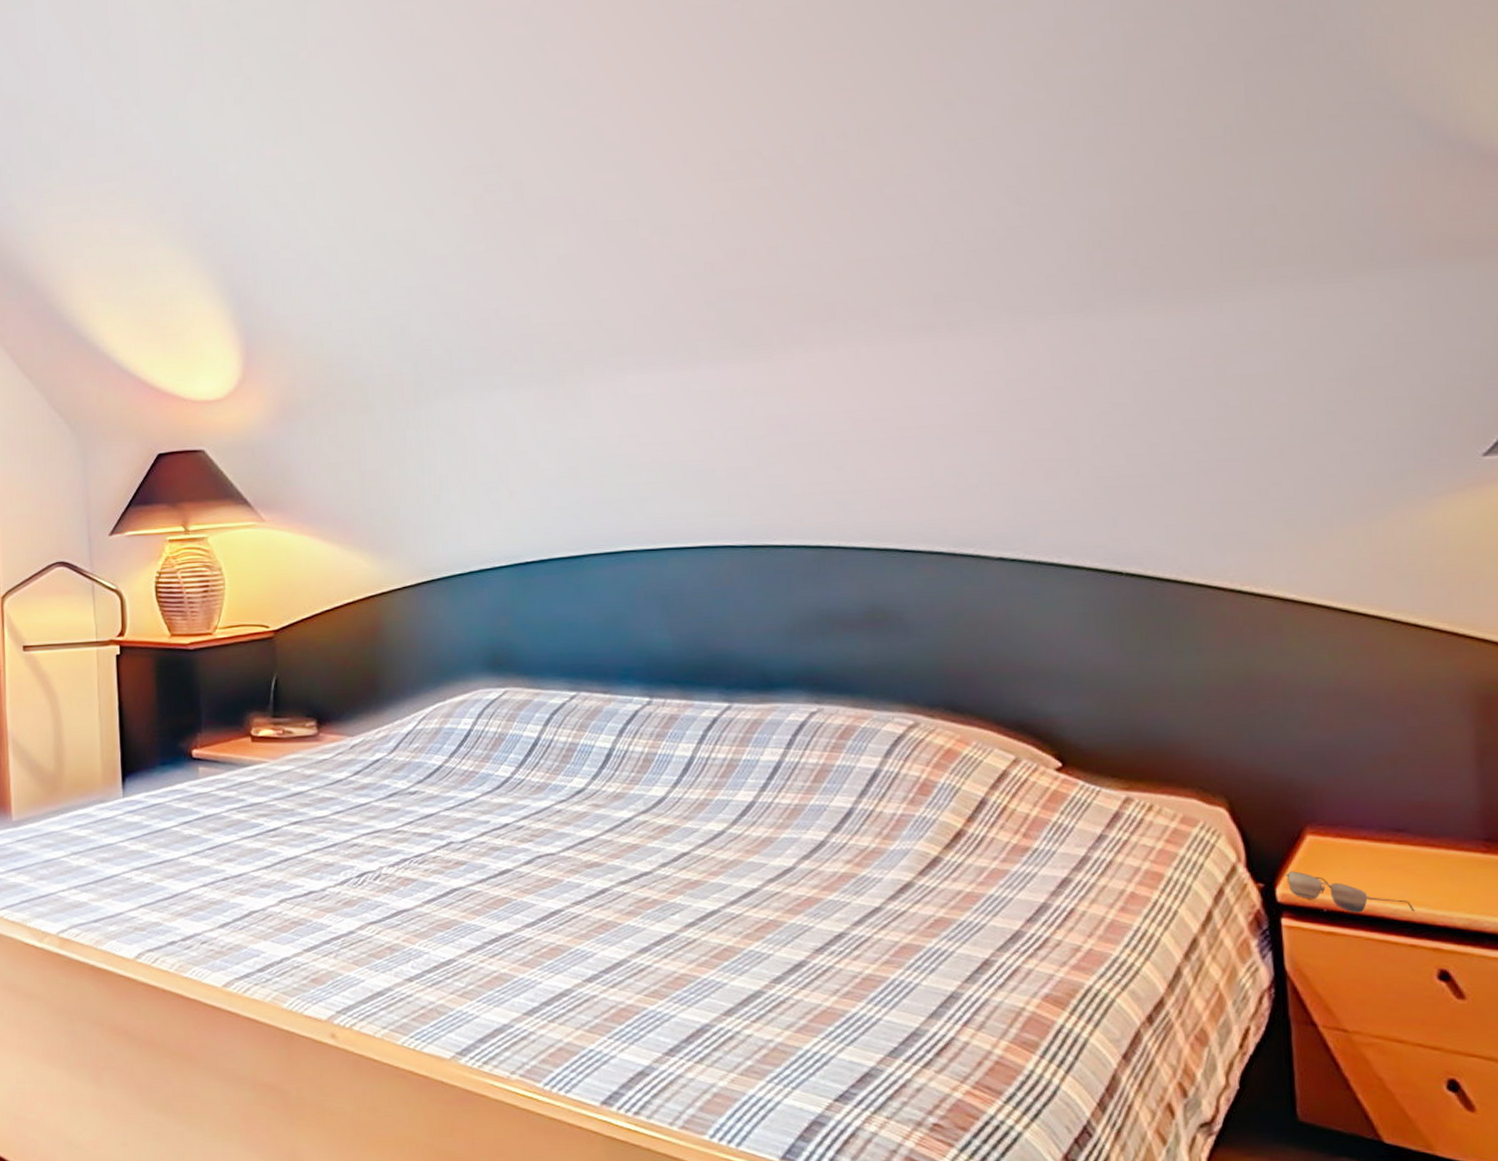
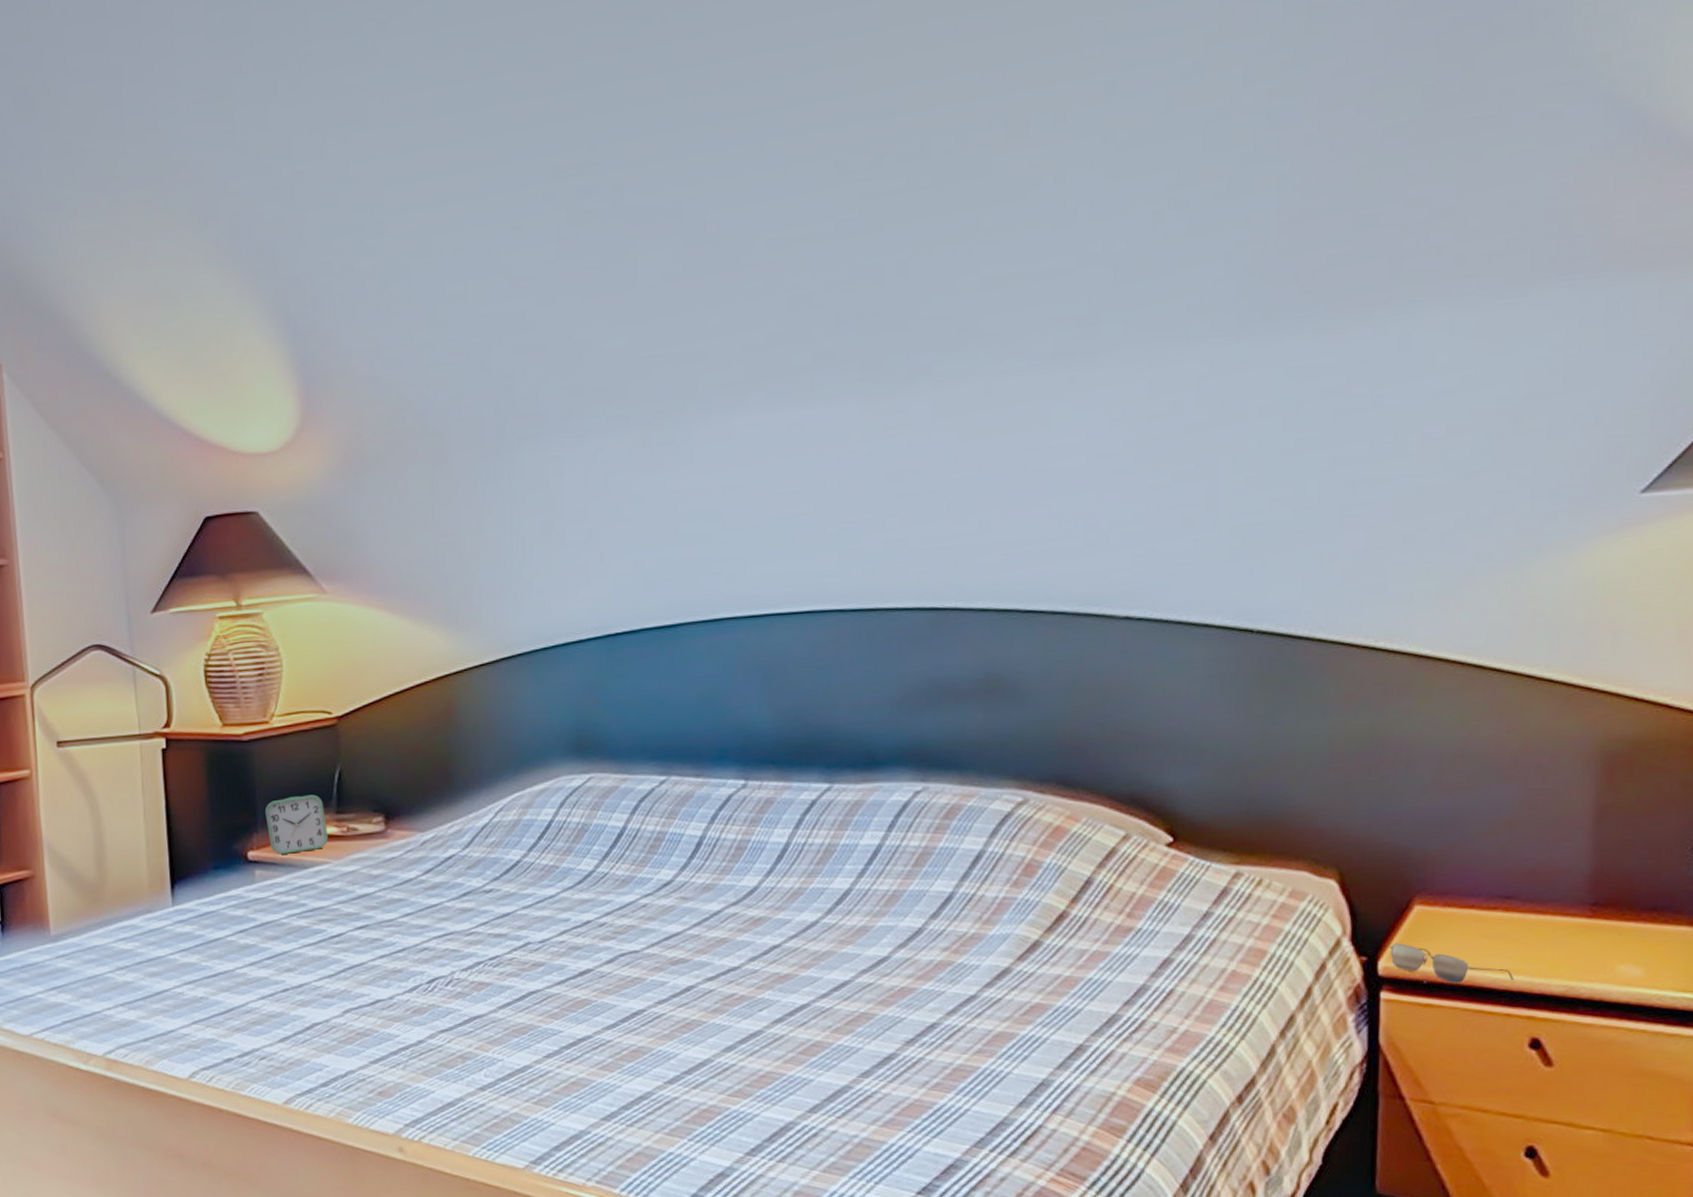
alarm clock: none [208,699,266,753] -> present [264,794,329,854]

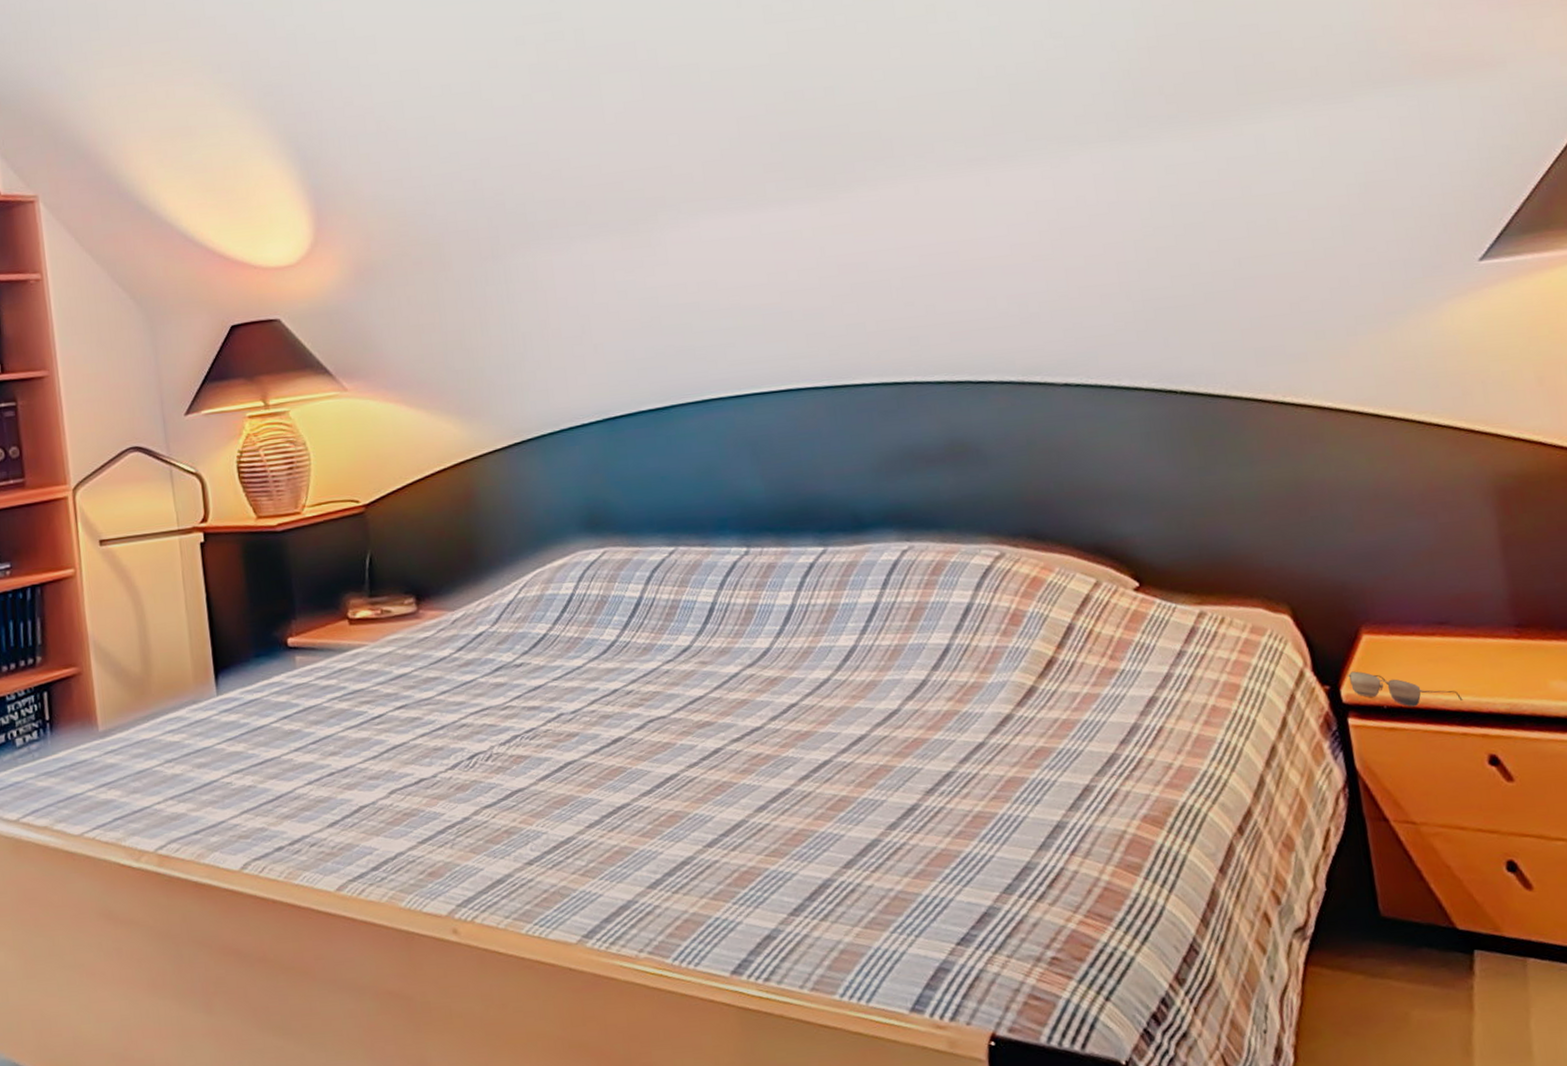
alarm clock: present [264,794,329,854] -> none [301,580,364,640]

